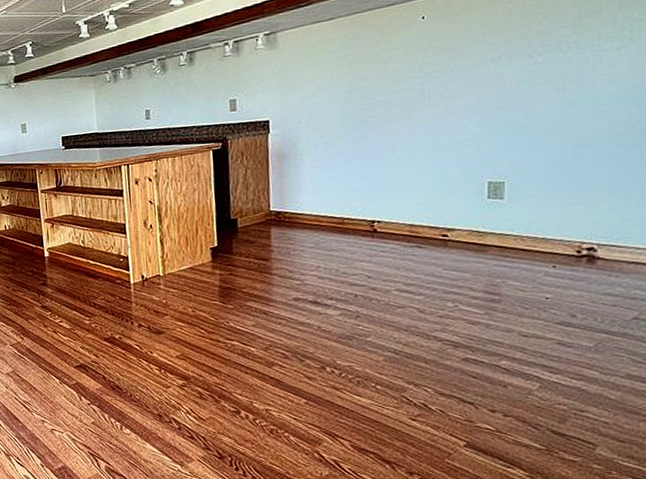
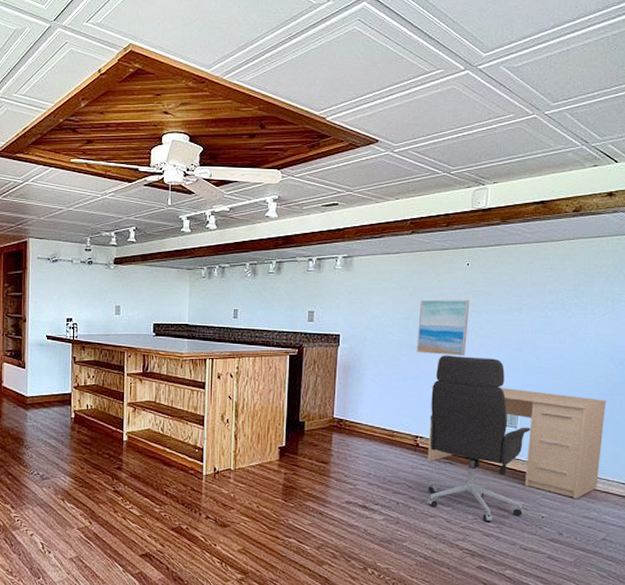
wall art: none [364,59,430,129] -> present [417,300,470,356]
office chair: none [387,122,523,309] -> present [428,355,531,523]
desk: none [387,152,630,274] -> present [427,385,607,499]

